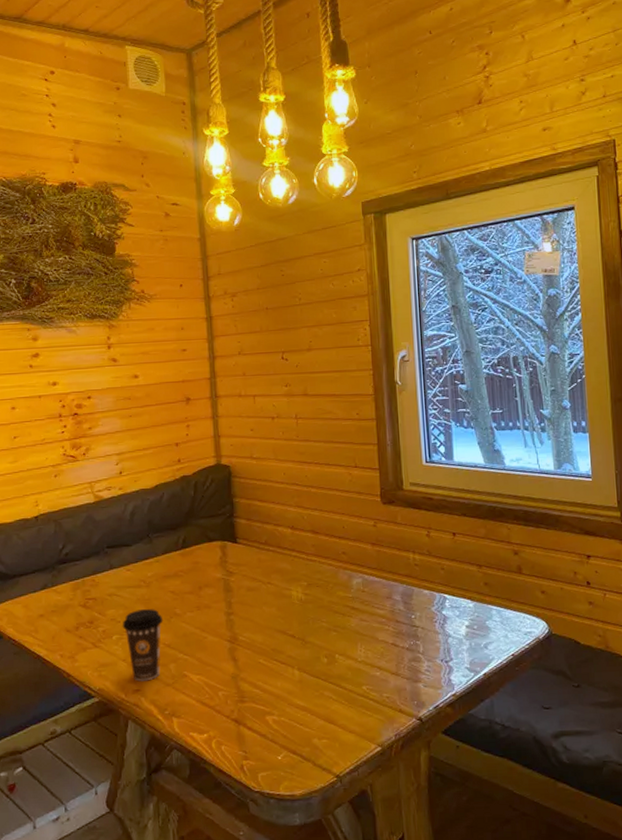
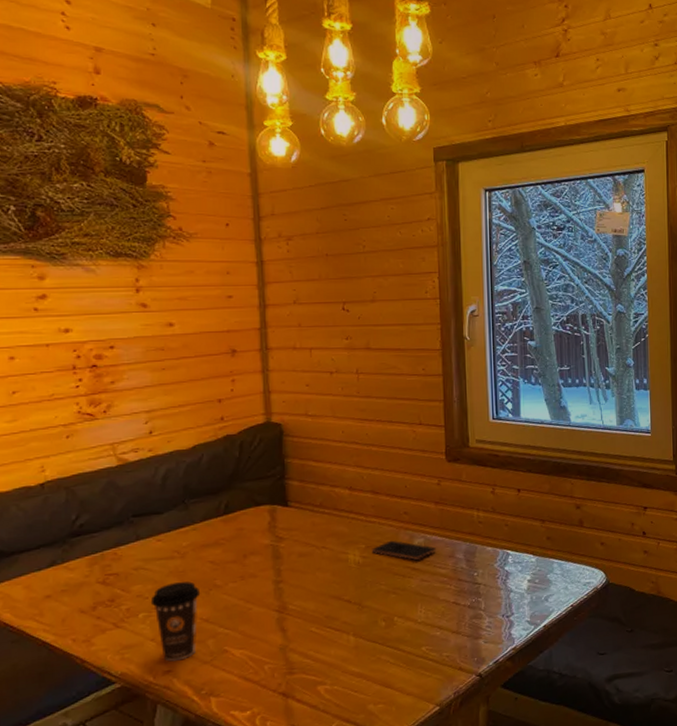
smartphone: none [313,579,375,599] -> present [371,540,437,560]

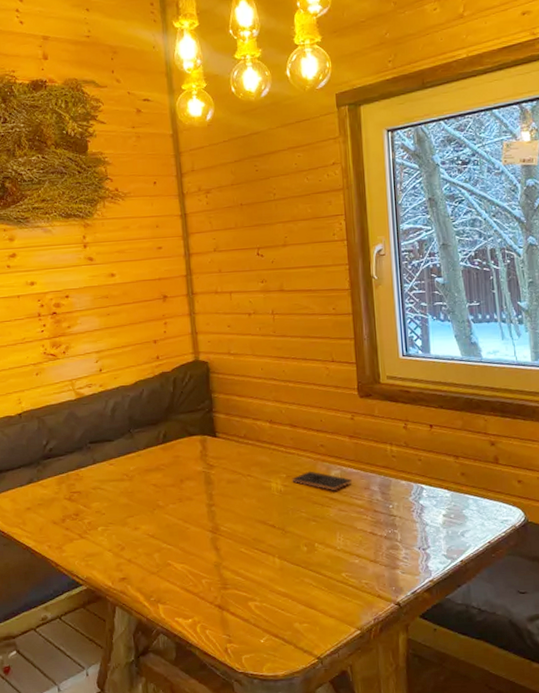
coffee cup: present [150,581,201,662] -> none [106,501,147,570]

